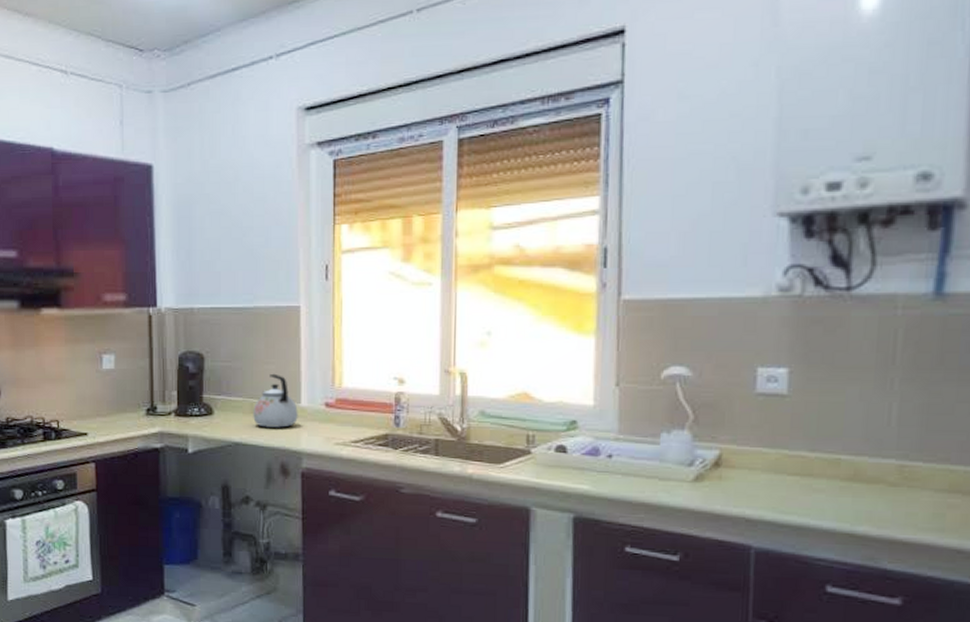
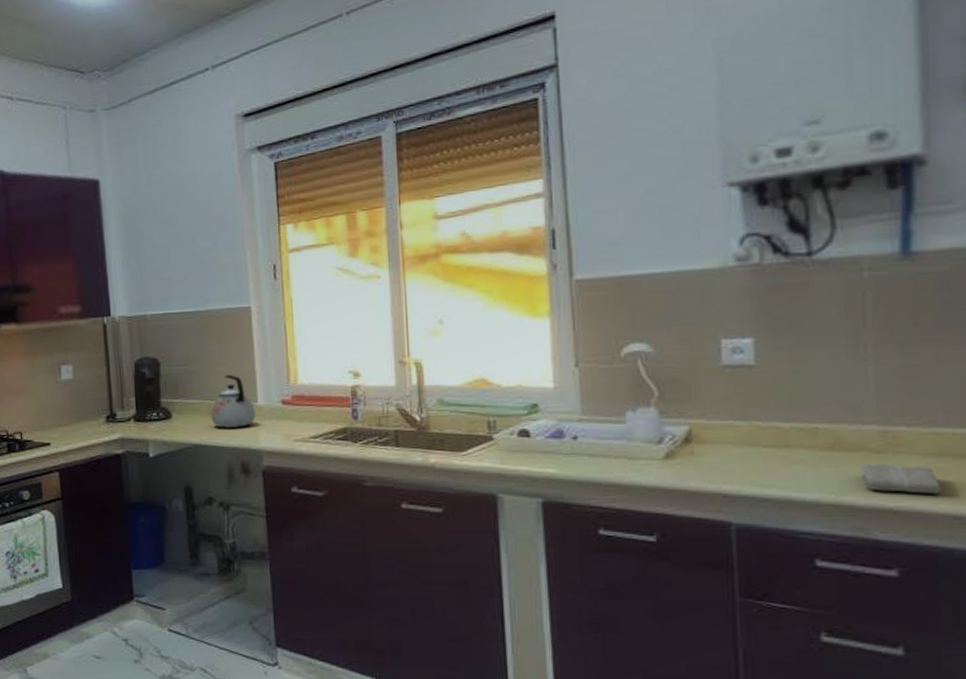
washcloth: none [876,496,949,528] -> present [861,463,942,494]

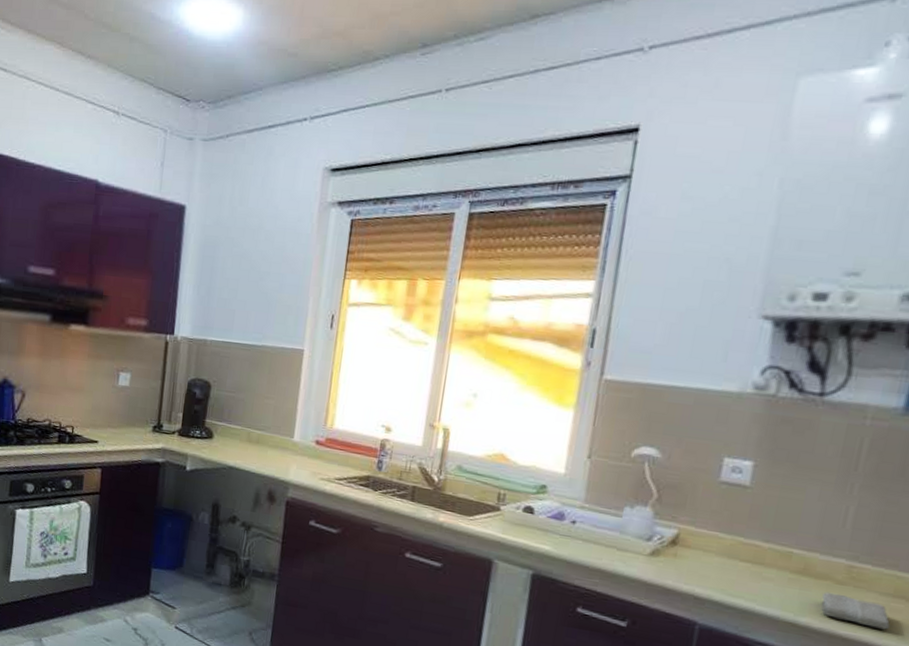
kettle: present [211,374,256,429] -> none [248,408,291,459]

